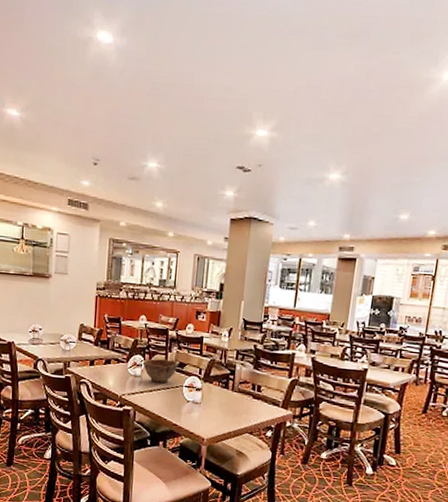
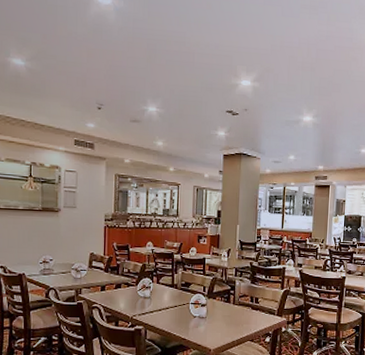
bowl: present [142,358,179,384] -> none [151,280,185,303]

